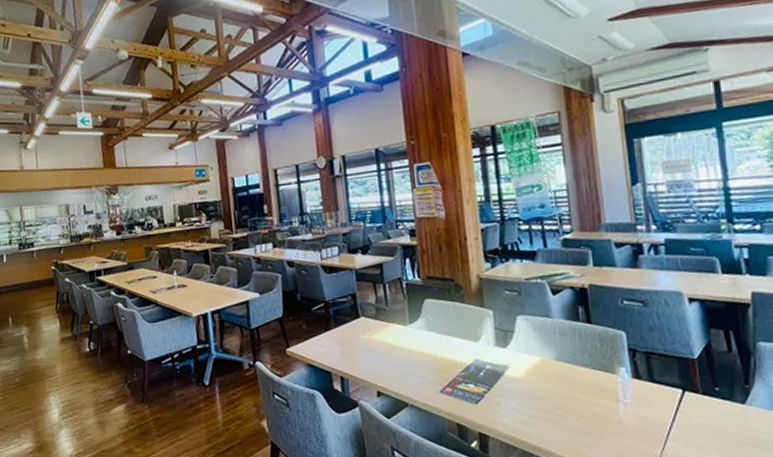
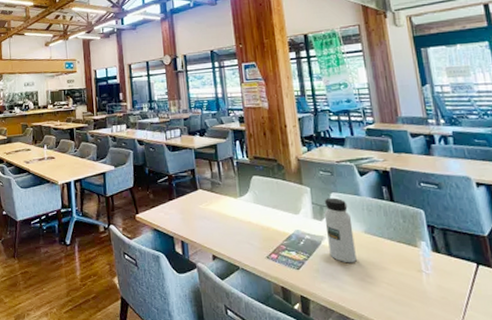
water bottle: none [508,321,545,395] -> present [324,197,357,263]

